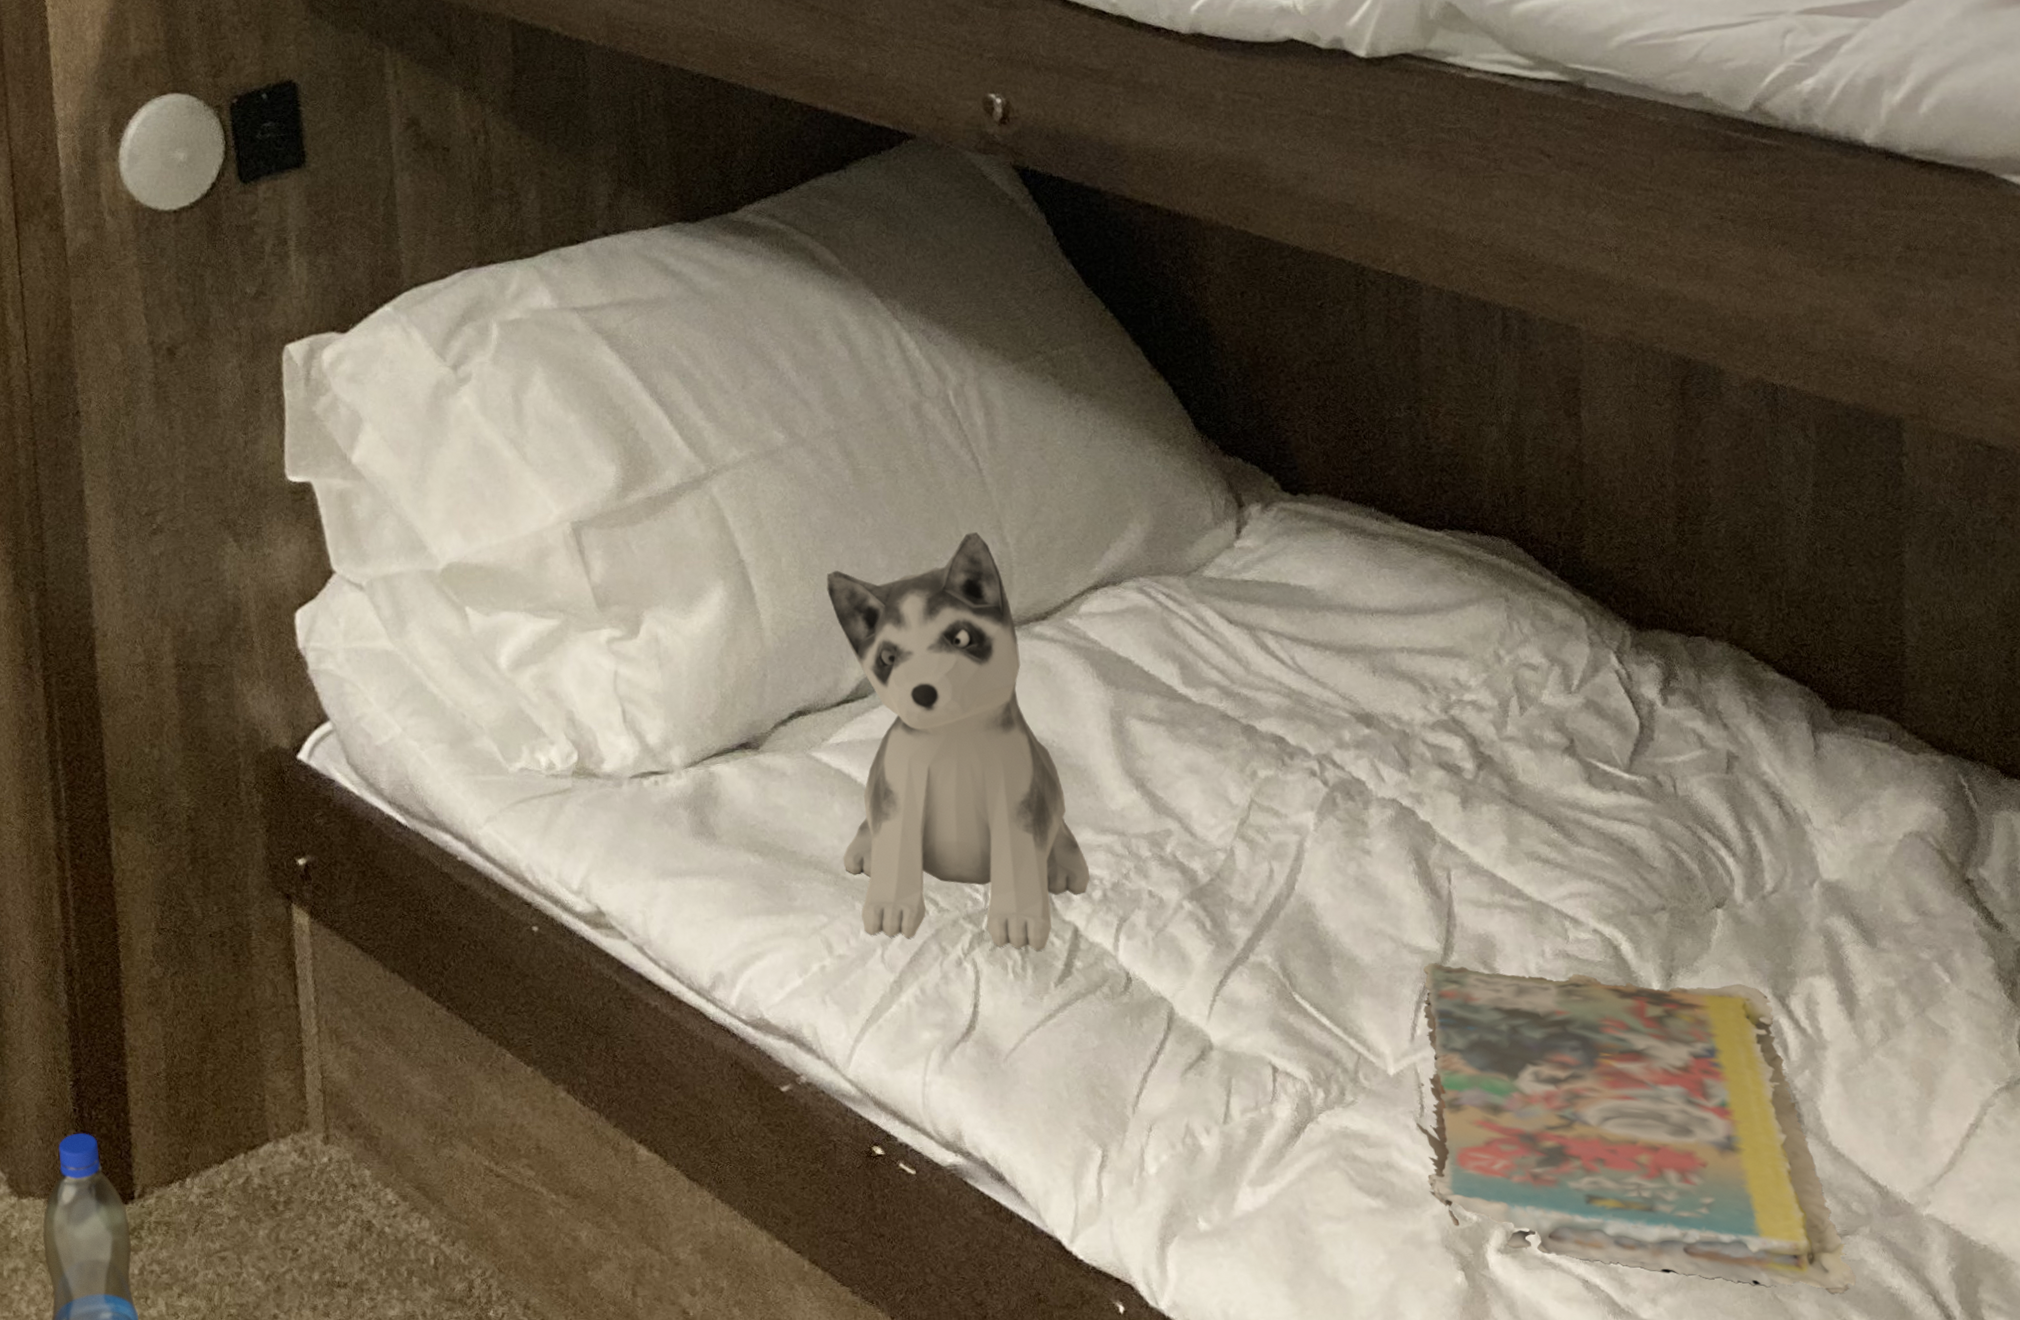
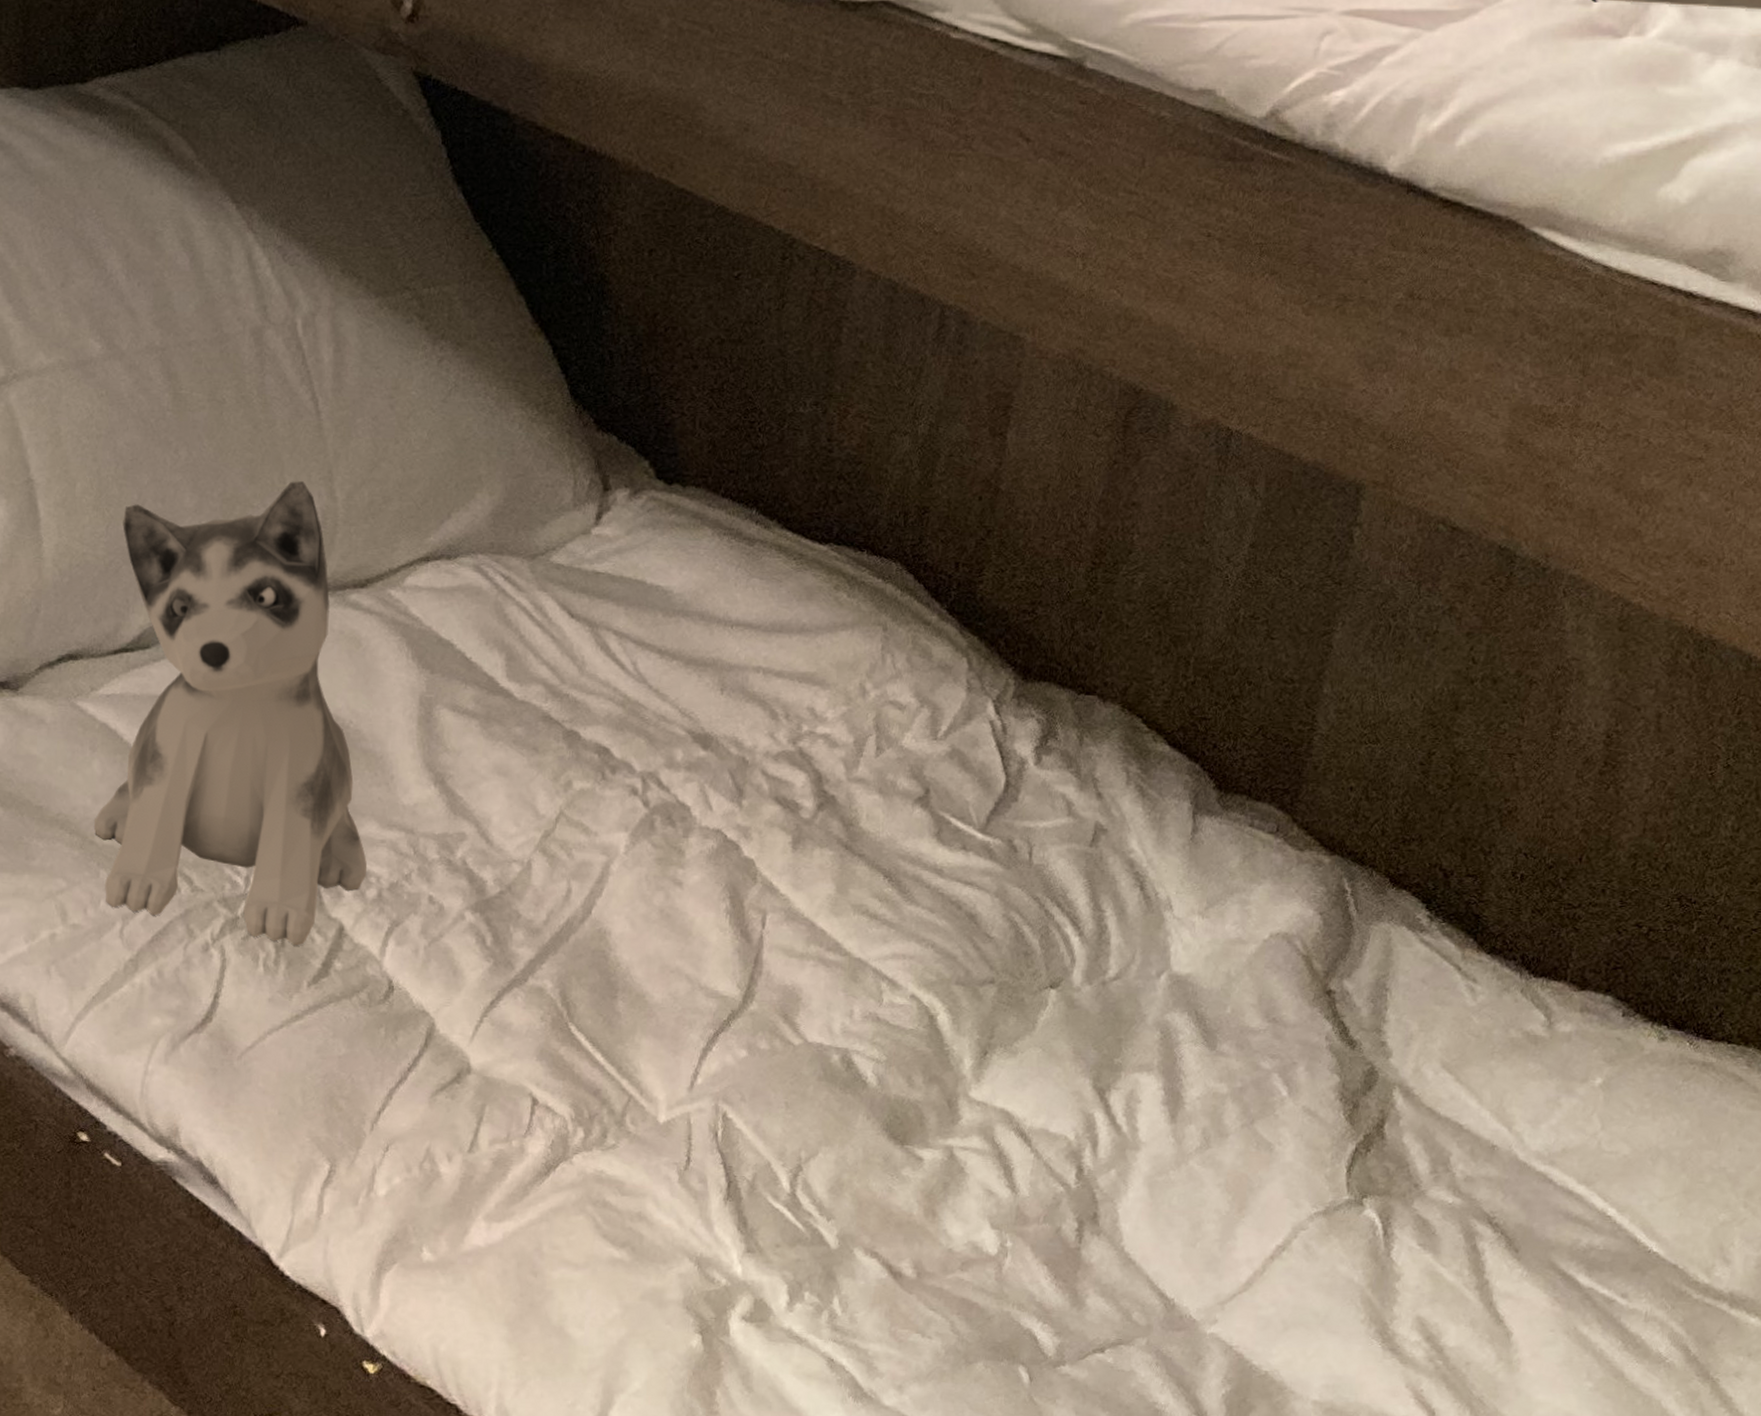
comic book: present [1416,963,1857,1294] -> none [679,1010,1122,1403]

